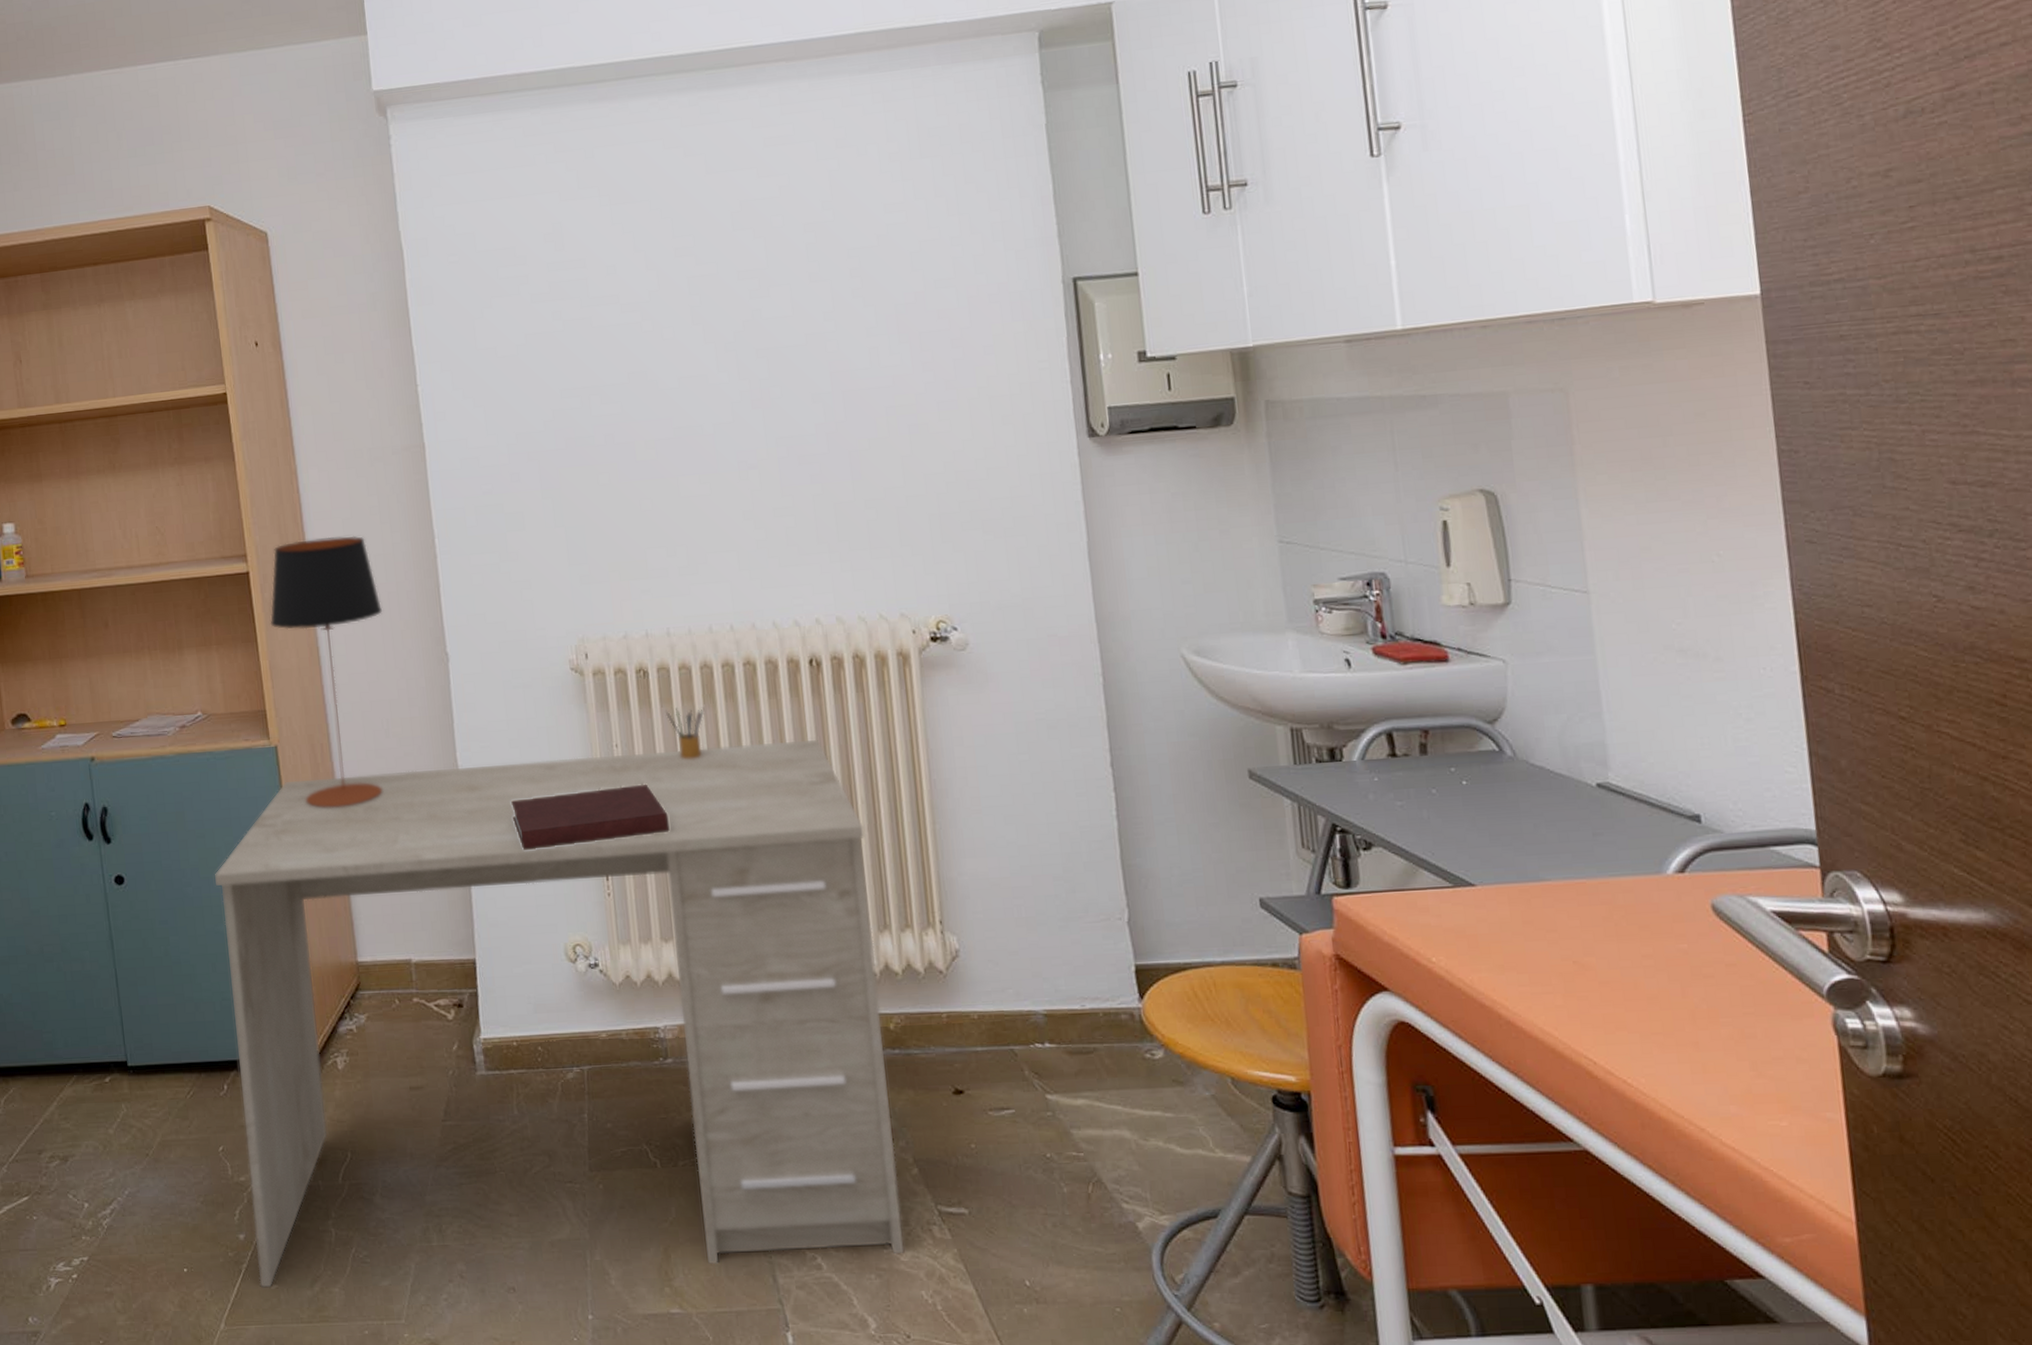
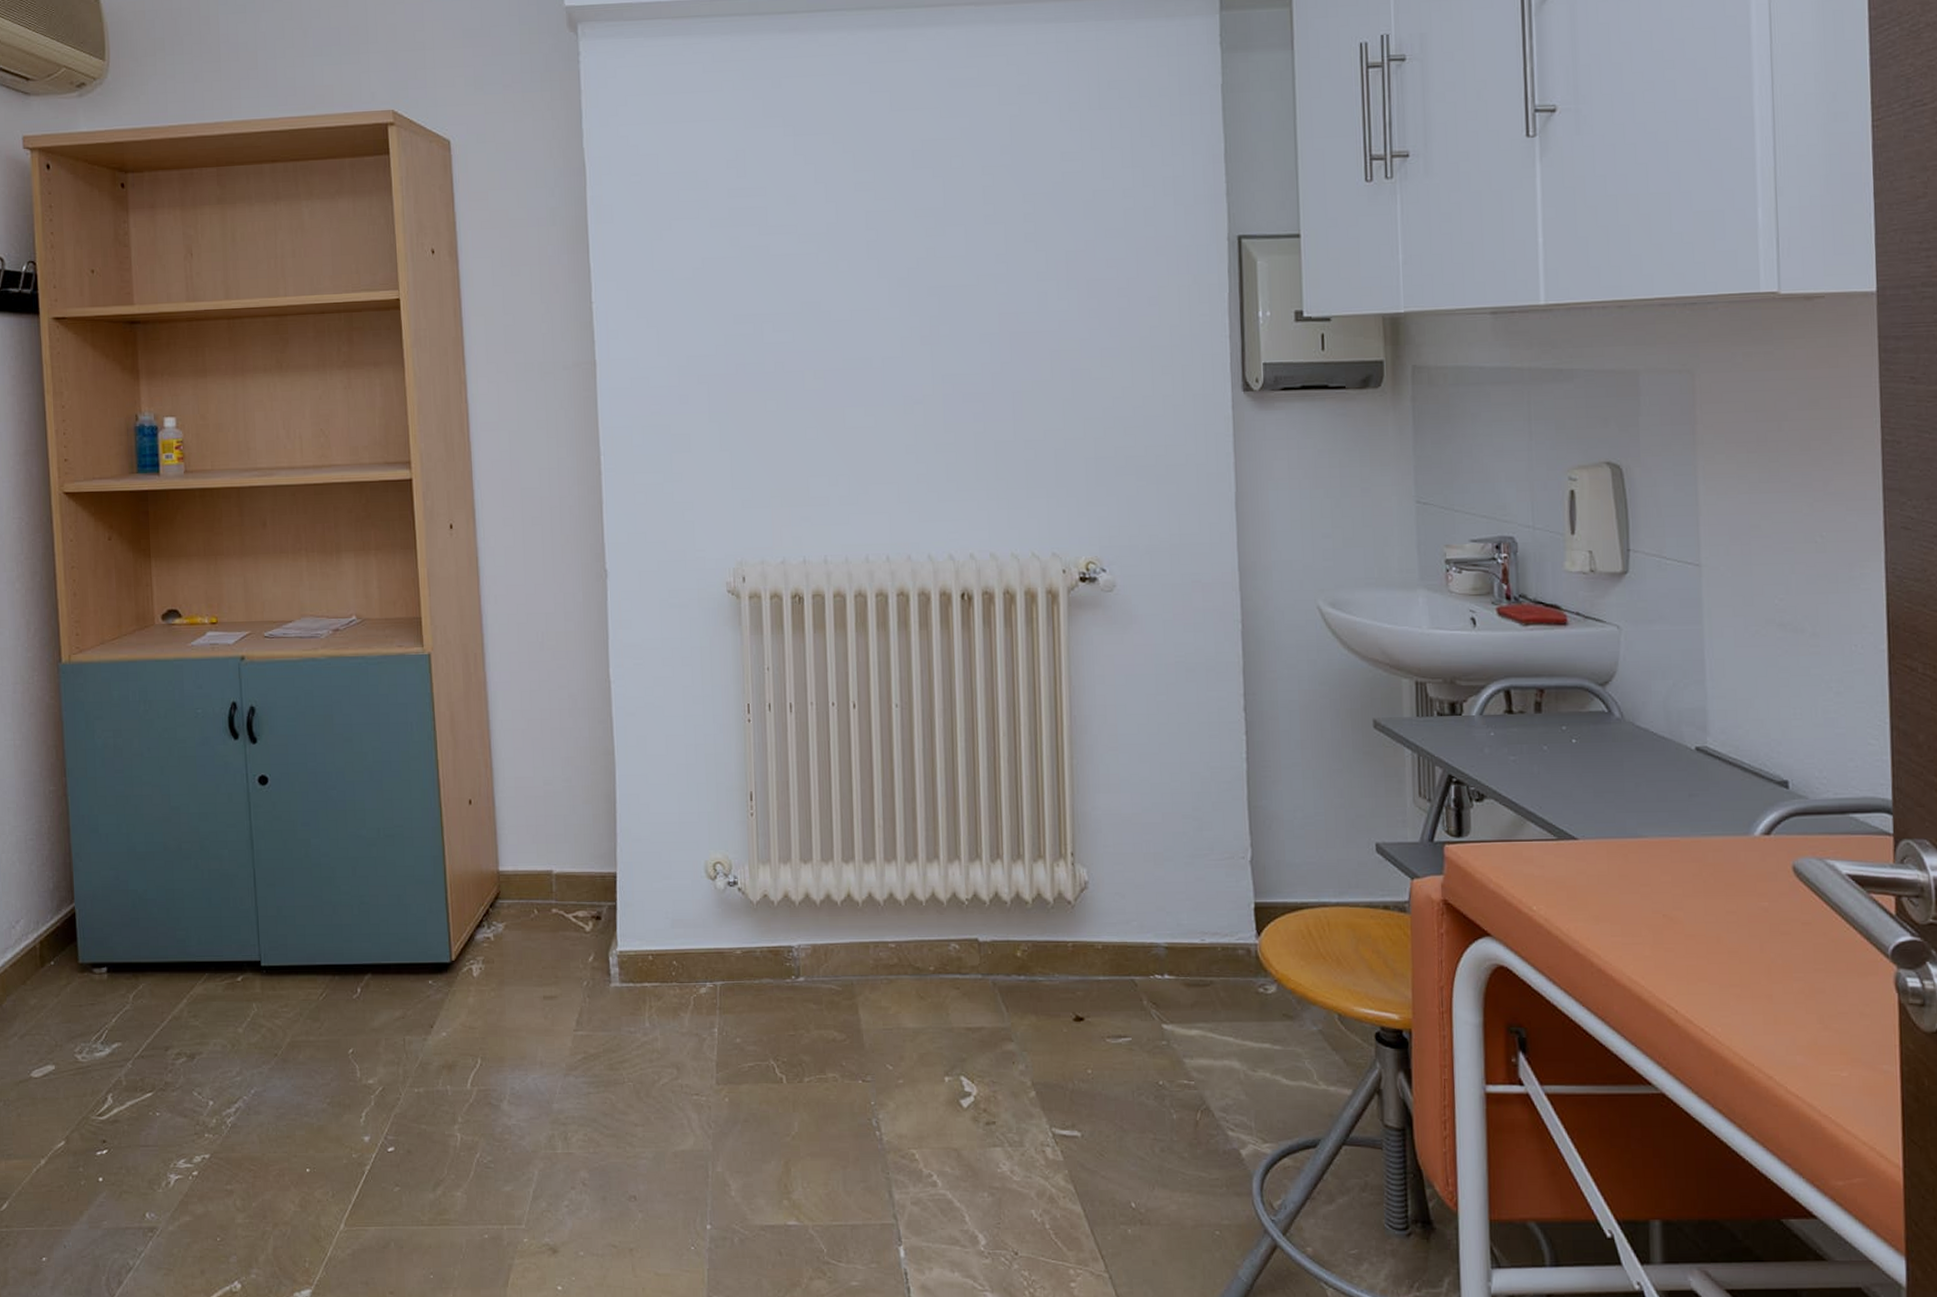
desk: present [215,740,905,1288] -> none [360,672,1018,1190]
table lamp: present [270,535,383,808] -> none [430,448,545,718]
notebook: present [511,784,670,850] -> none [660,707,815,767]
pencil box: present [666,707,705,760] -> none [818,634,857,686]

